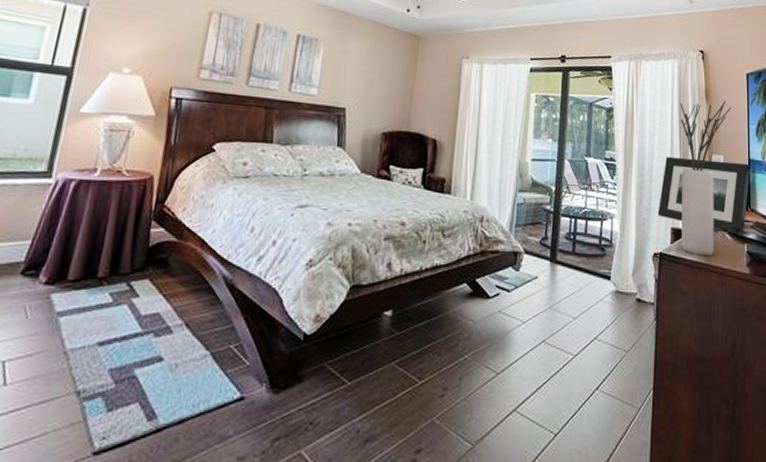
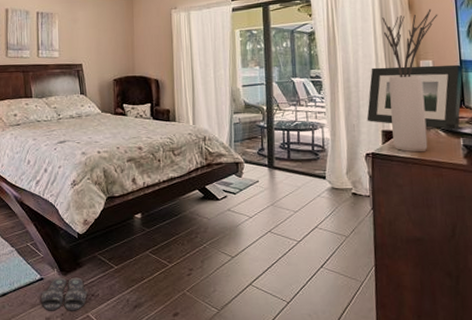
slippers: none [235,396,305,447] -> present [41,277,88,311]

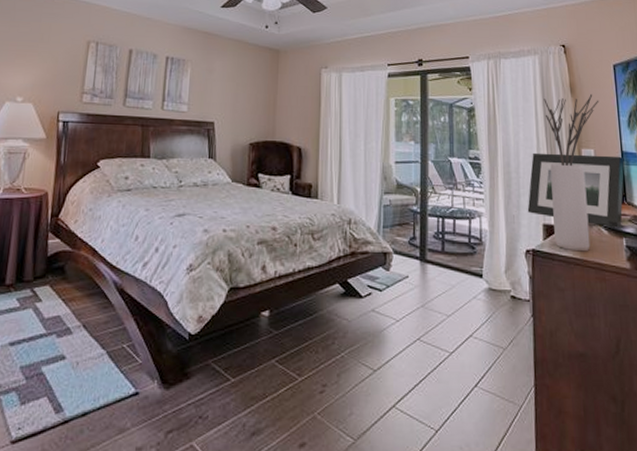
slippers: present [41,277,88,311] -> none [132,392,194,439]

